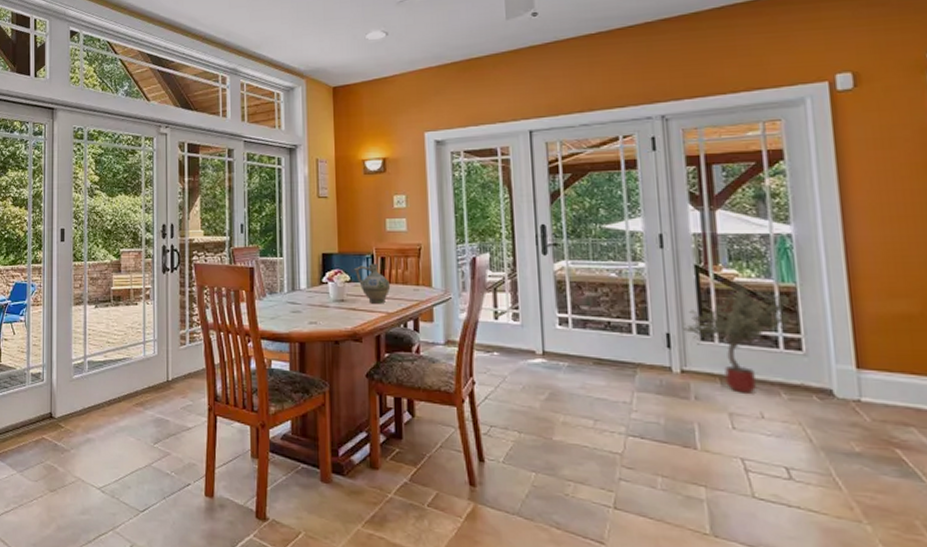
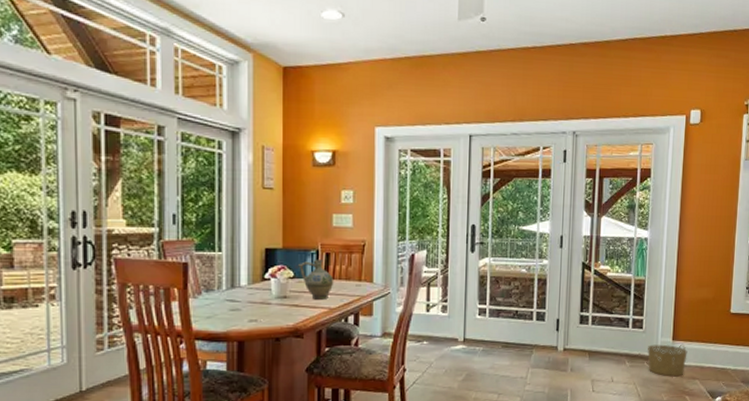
potted tree: present [682,280,791,393] -> none [568,274,640,364]
basket: none [815,372,888,420] -> present [647,344,688,377]

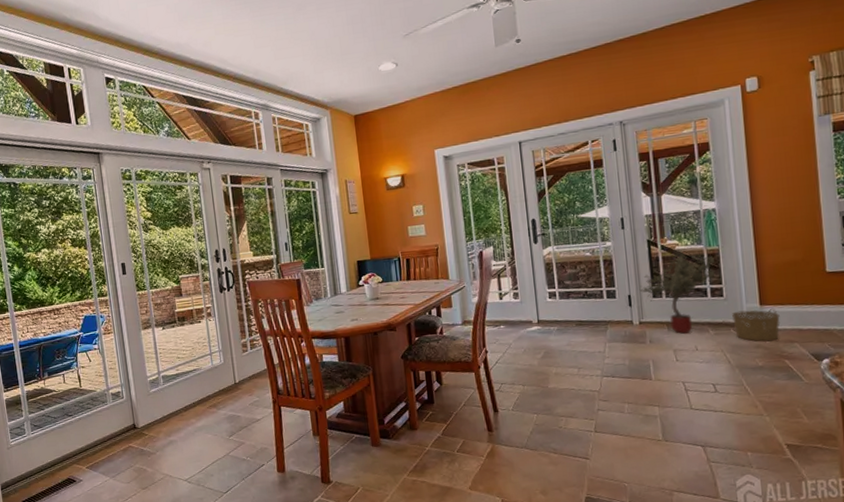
pitcher: present [298,258,334,300] -> none [385,264,416,299]
potted tree: none [568,274,640,364] -> present [639,248,715,334]

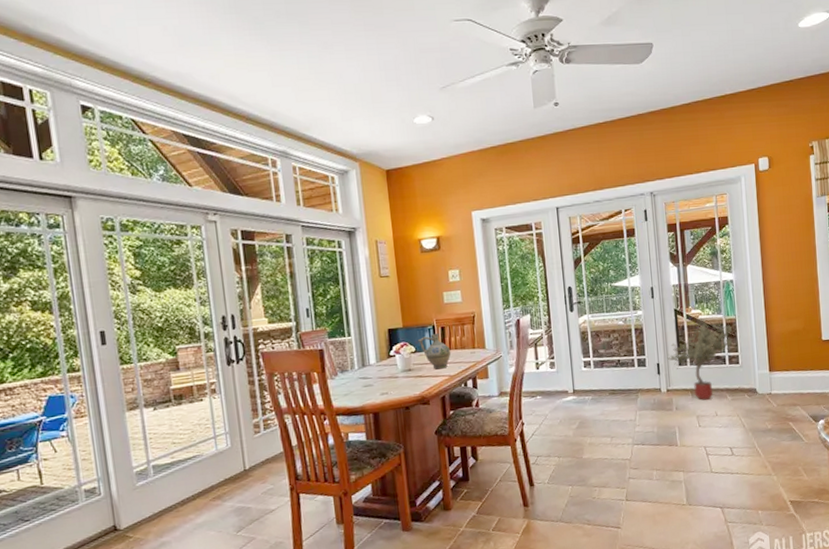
pitcher: none [385,264,416,299] -> present [418,332,451,370]
basket: present [732,309,781,342] -> none [746,374,786,406]

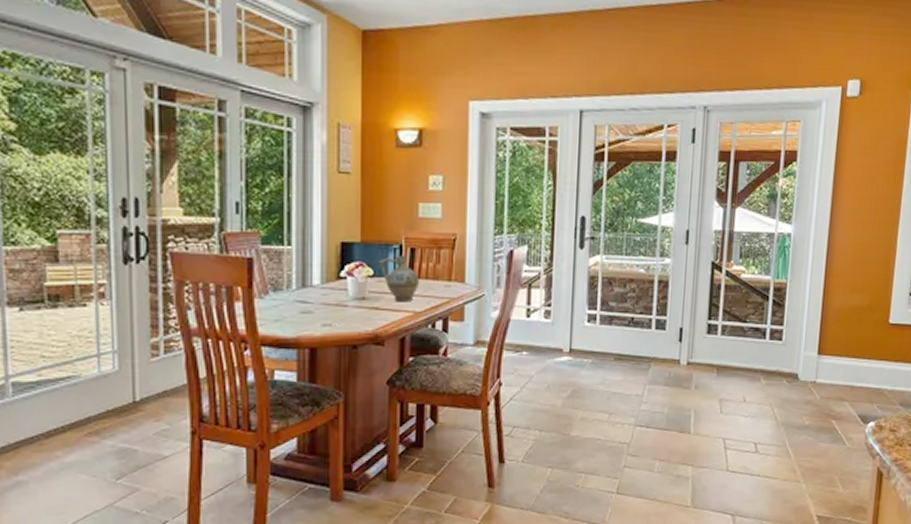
potted tree: present [667,317,733,400] -> none [693,276,780,381]

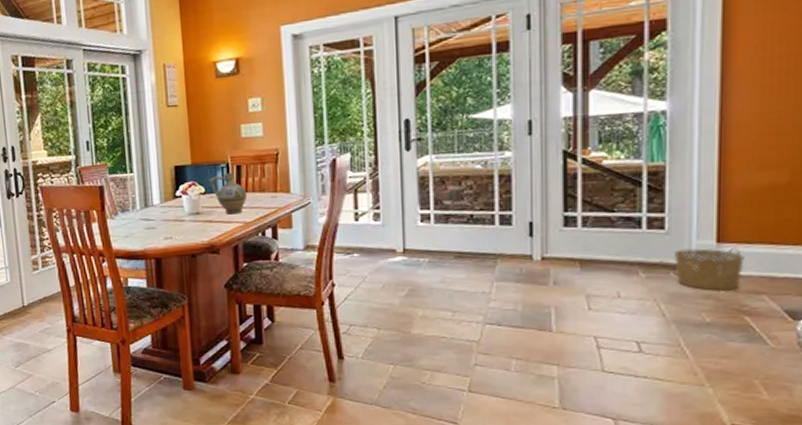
basket: none [787,359,836,398] -> present [675,248,744,291]

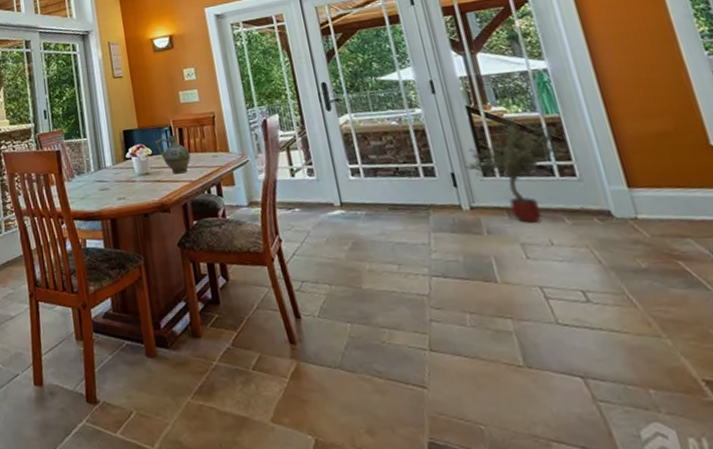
potted tree: none [545,162,657,275] -> present [464,116,561,223]
basket: present [675,248,744,291] -> none [592,192,663,236]

